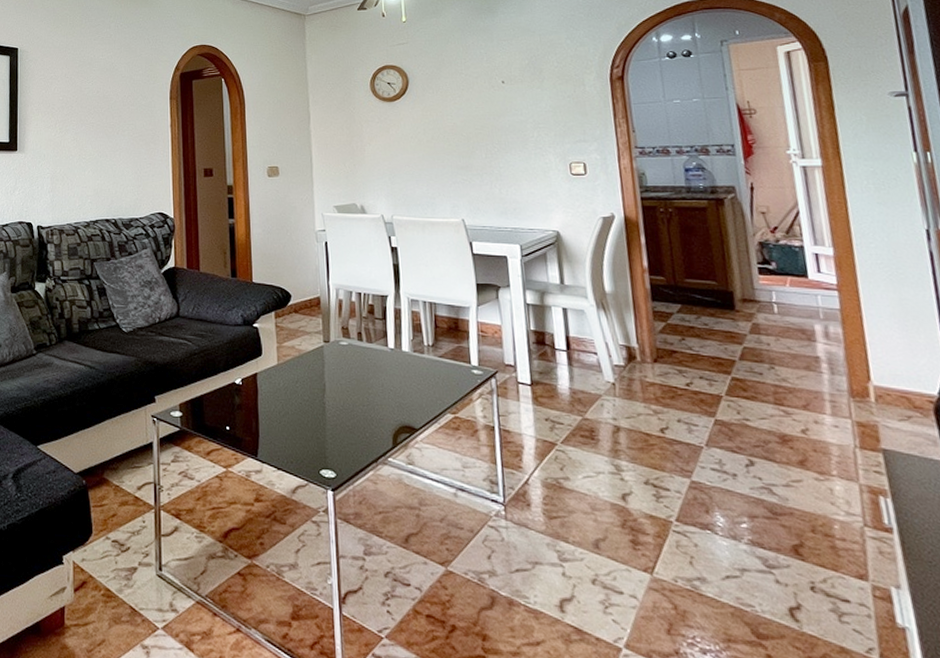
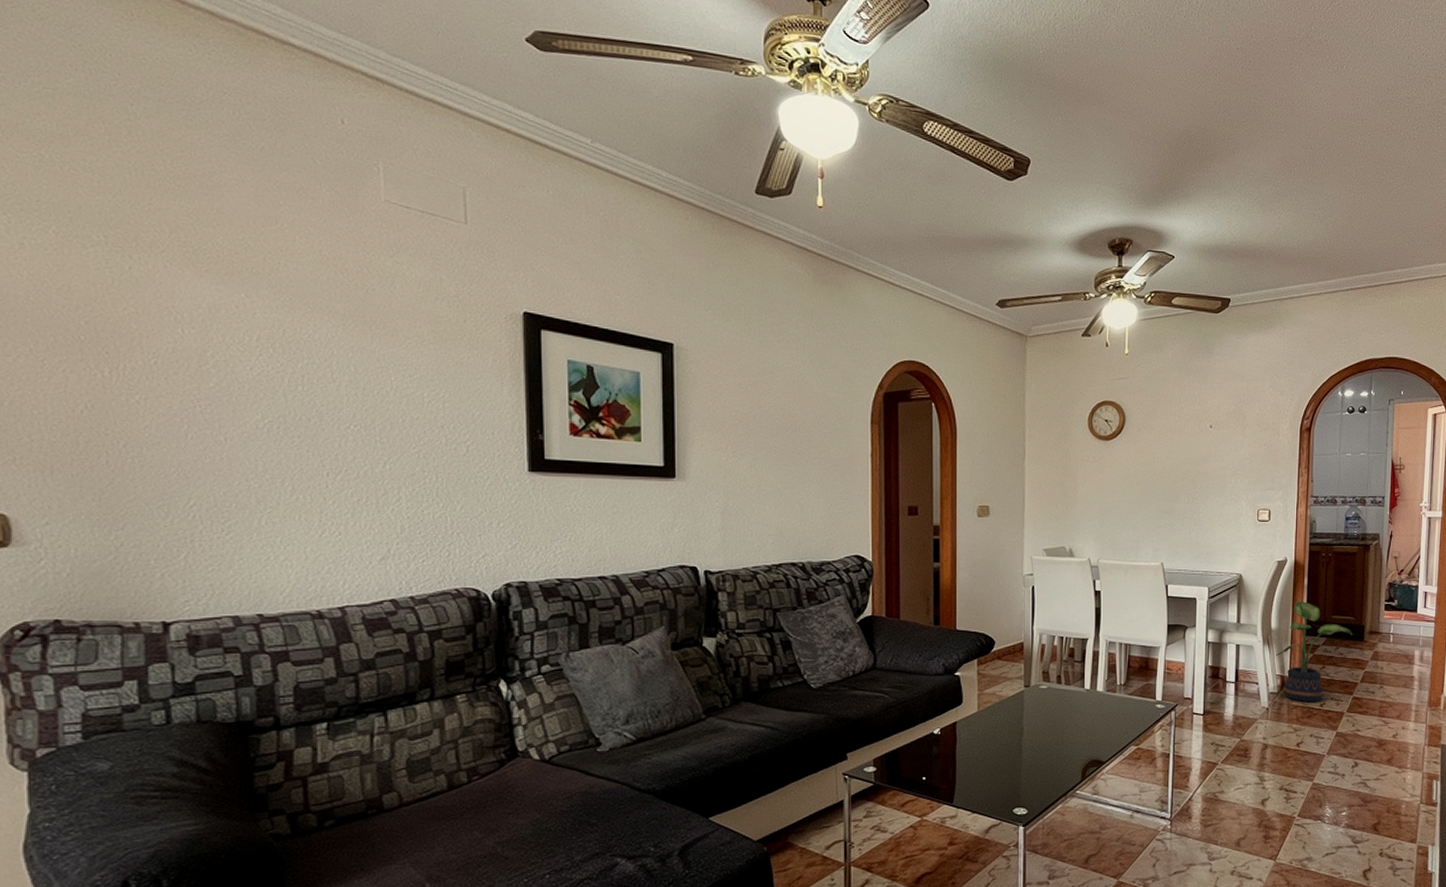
potted plant: none [616,262,718,380] -> present [1276,601,1352,702]

